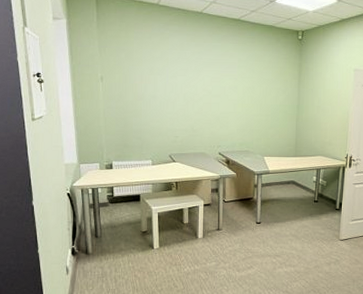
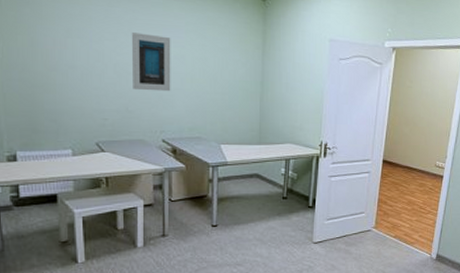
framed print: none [197,69,227,115] -> present [131,32,171,92]

